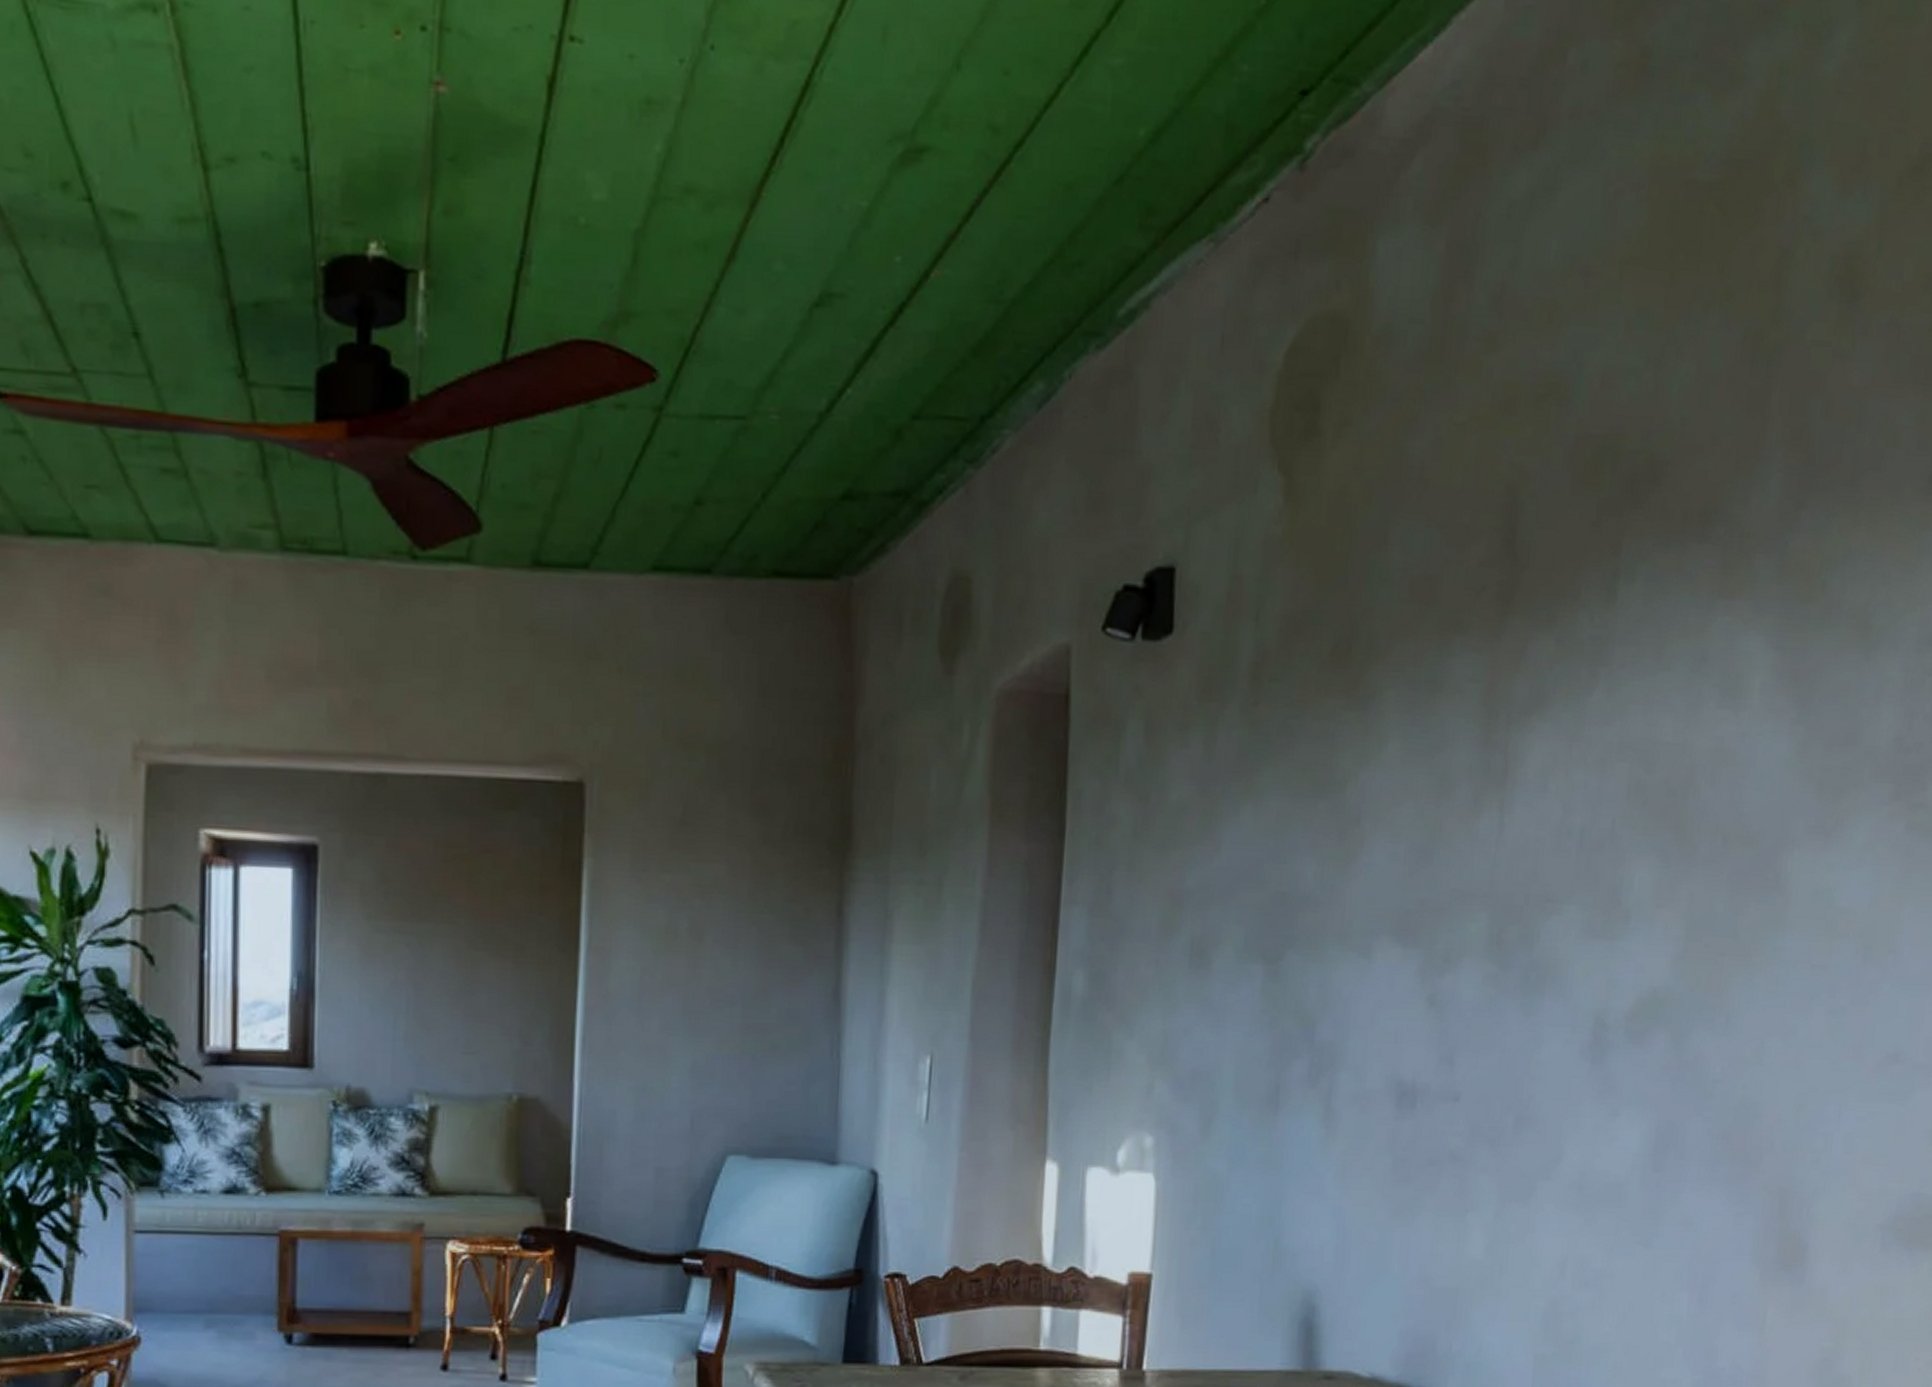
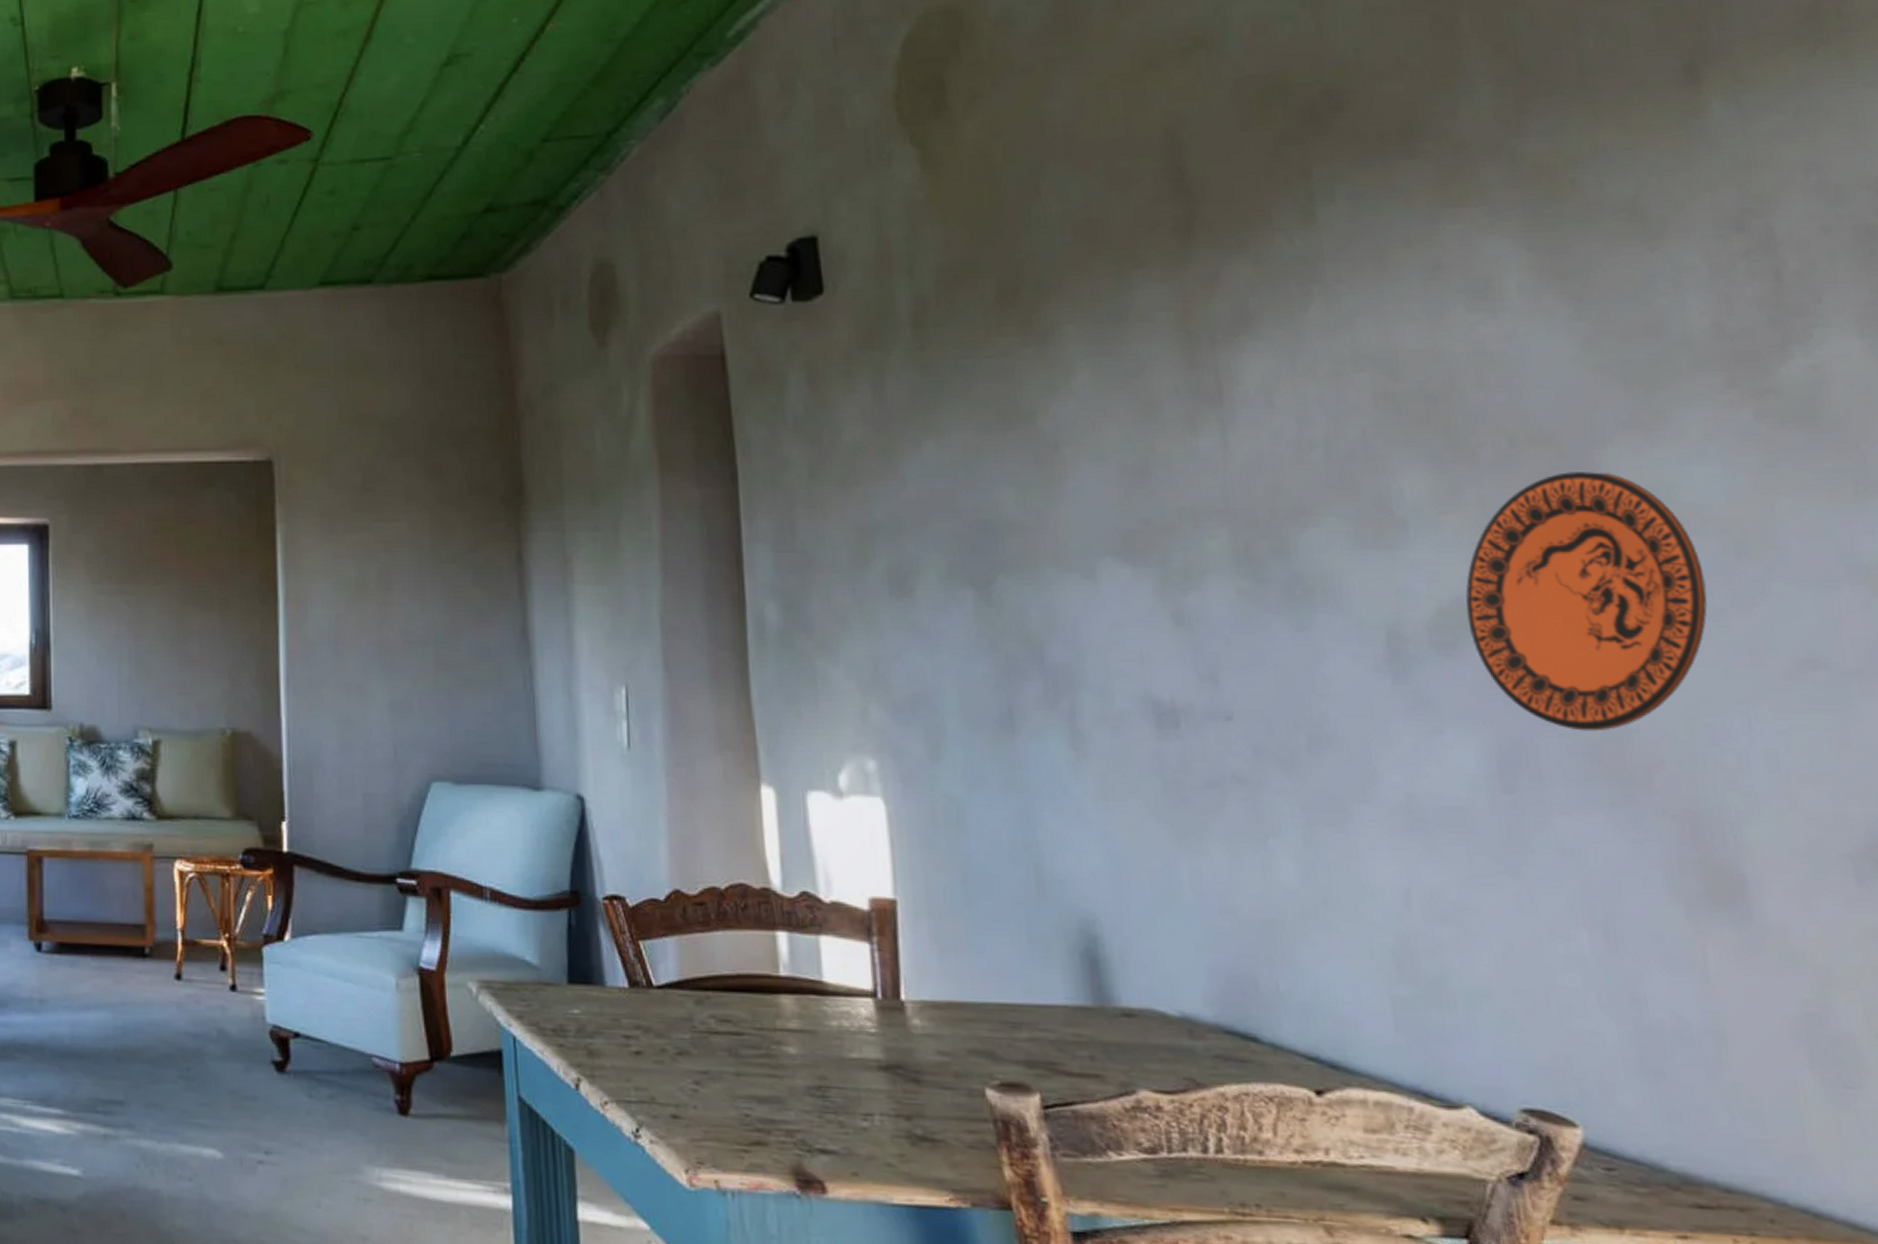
decorative plate: none [1657,872,1838,1116] -> present [1465,472,1708,732]

